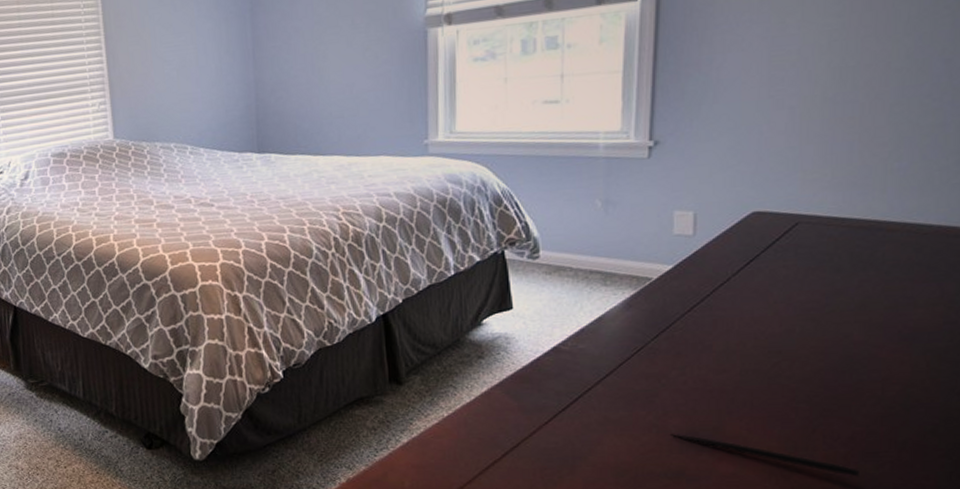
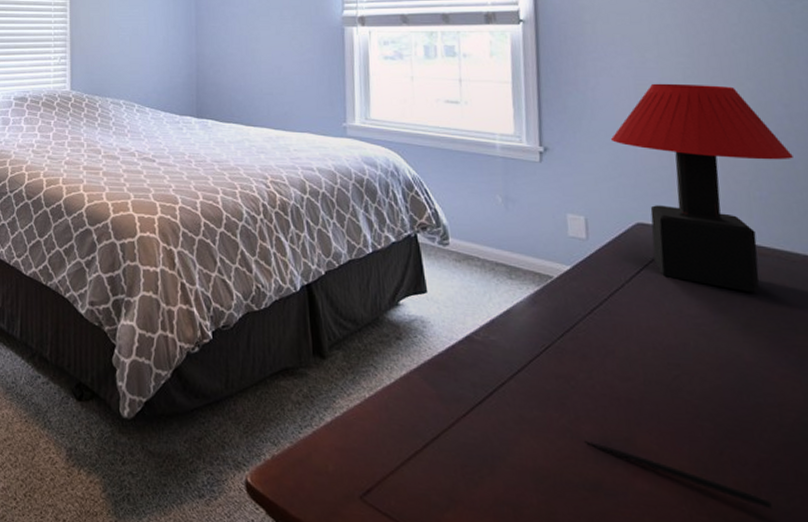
table lamp: none [732,46,945,272] -> present [610,83,793,293]

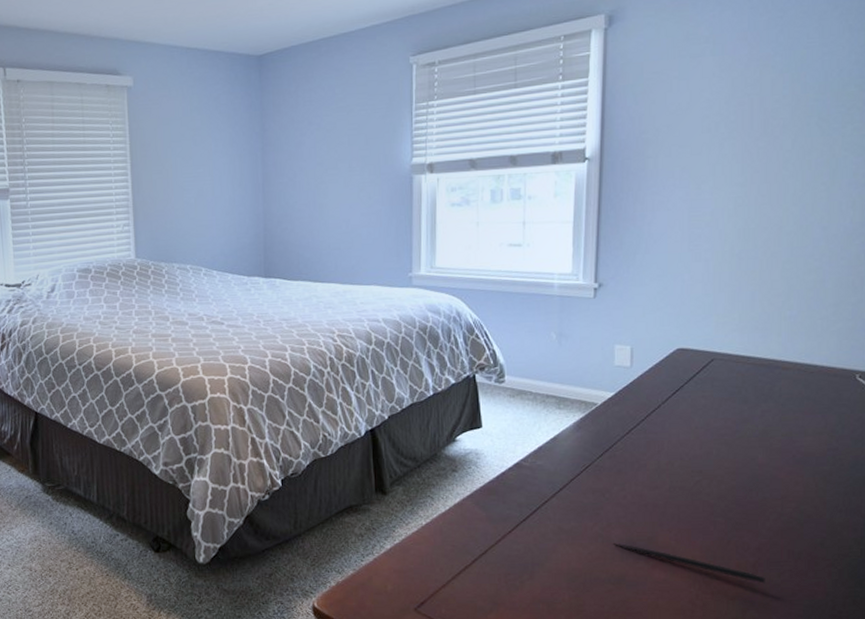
table lamp: present [610,83,793,293] -> none [661,212,824,404]

